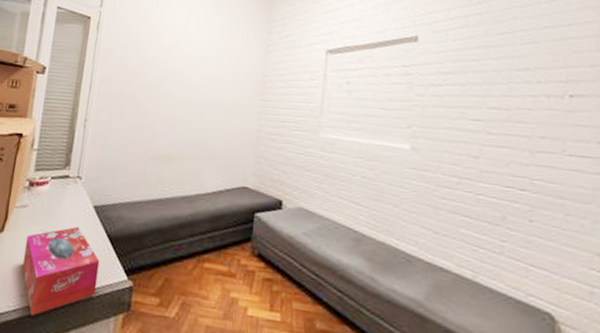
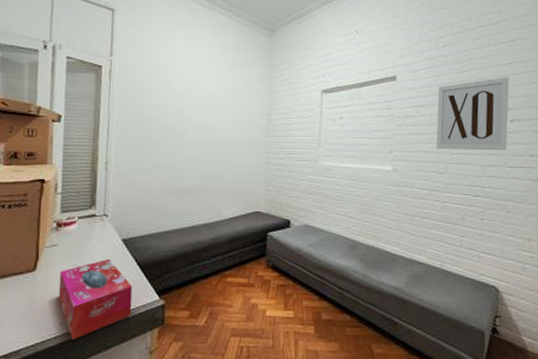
wall art: none [468,41,567,133] -> present [436,77,509,151]

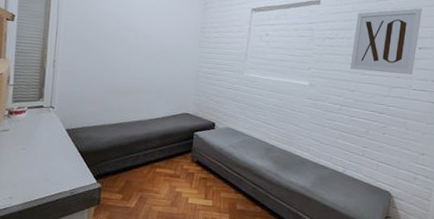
tissue box: present [58,258,133,340] -> none [8,145,74,212]

